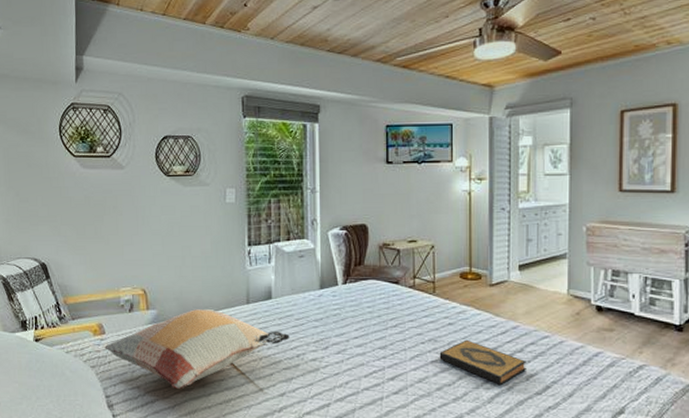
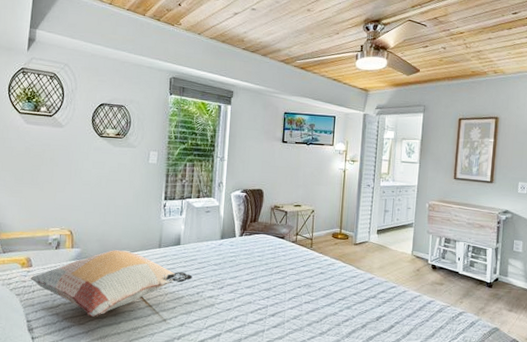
hardback book: present [439,339,526,385] -> none [311,286,378,323]

